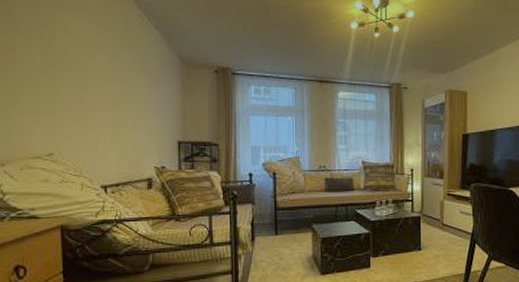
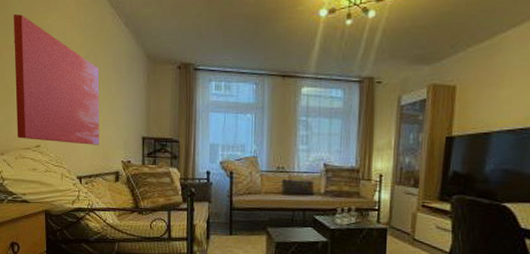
wall art: none [17,9,128,151] -> present [14,13,100,145]

